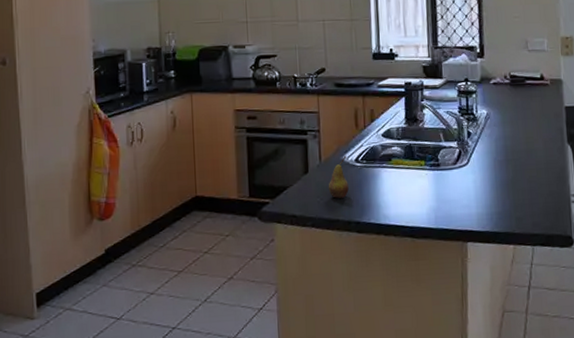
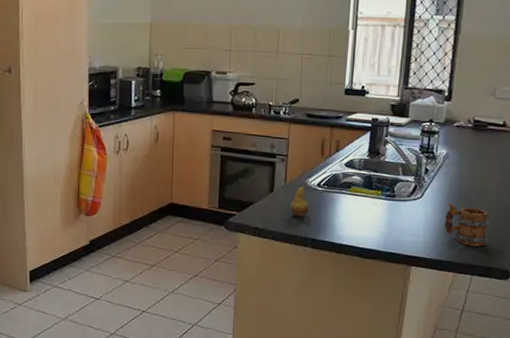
mug: none [495,168,544,213] -> present [444,204,489,247]

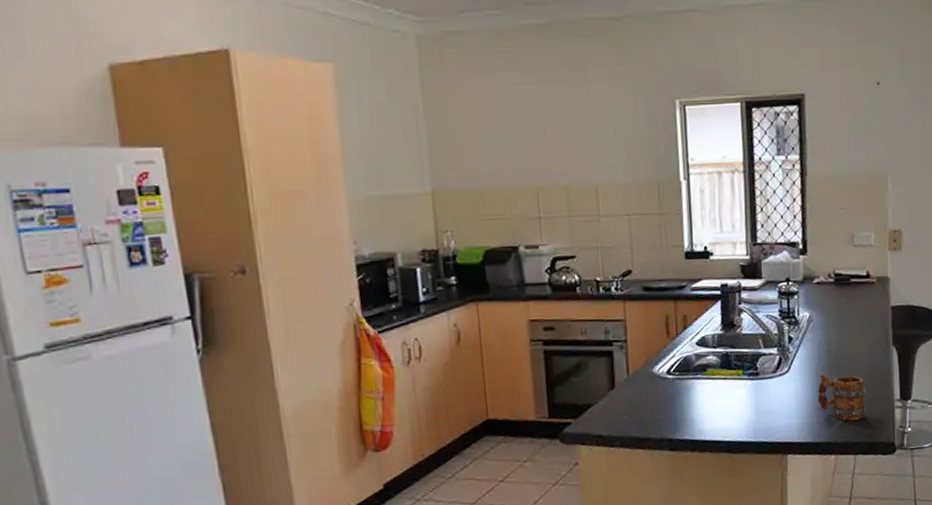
fruit: present [290,179,310,217] -> none [637,367,660,415]

